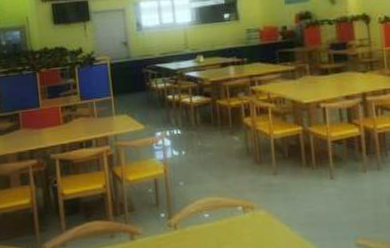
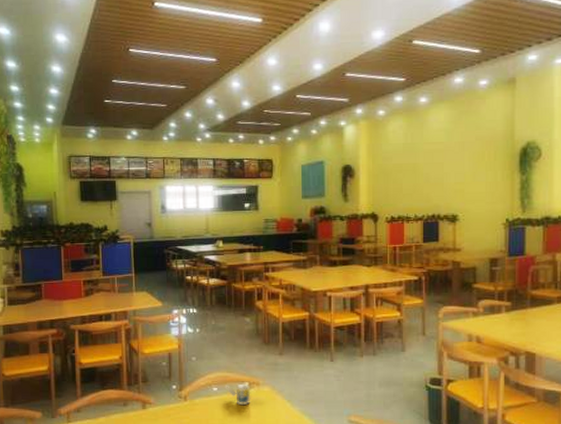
cup: none [216,208,246,231] -> present [224,383,251,405]

